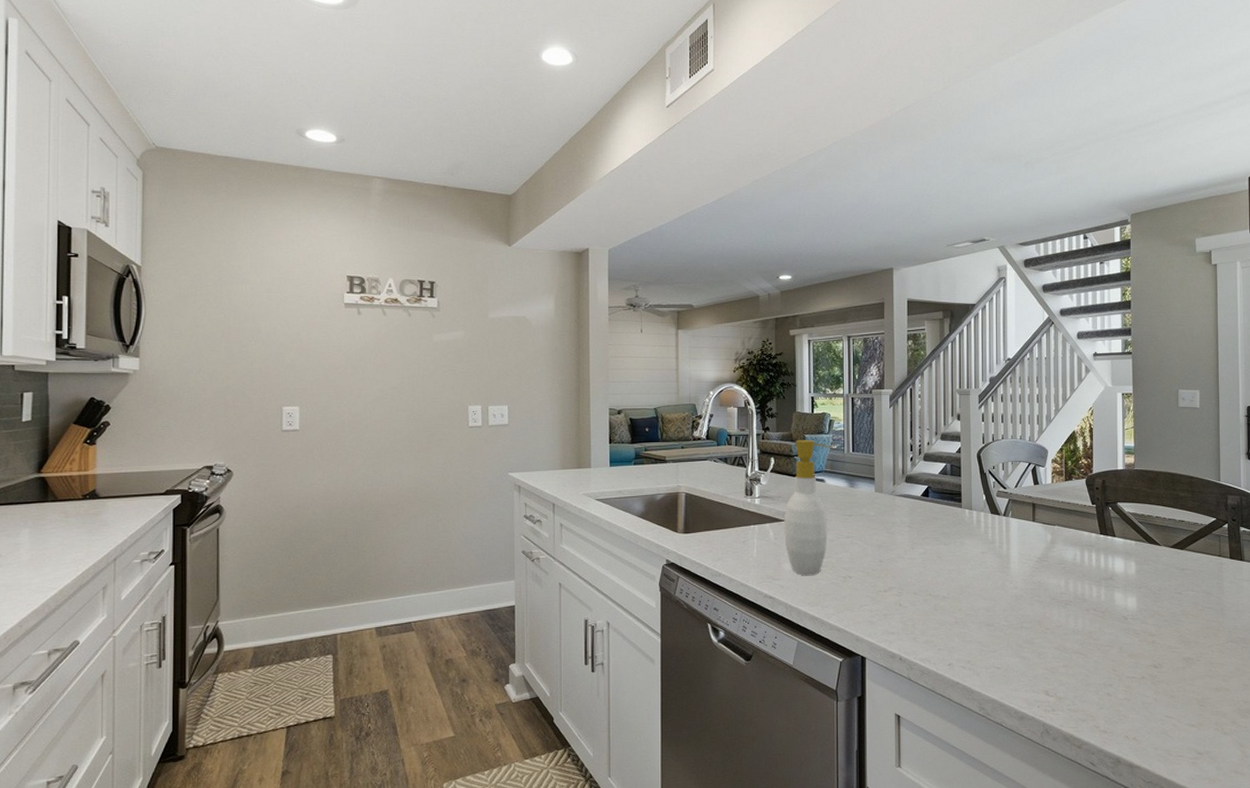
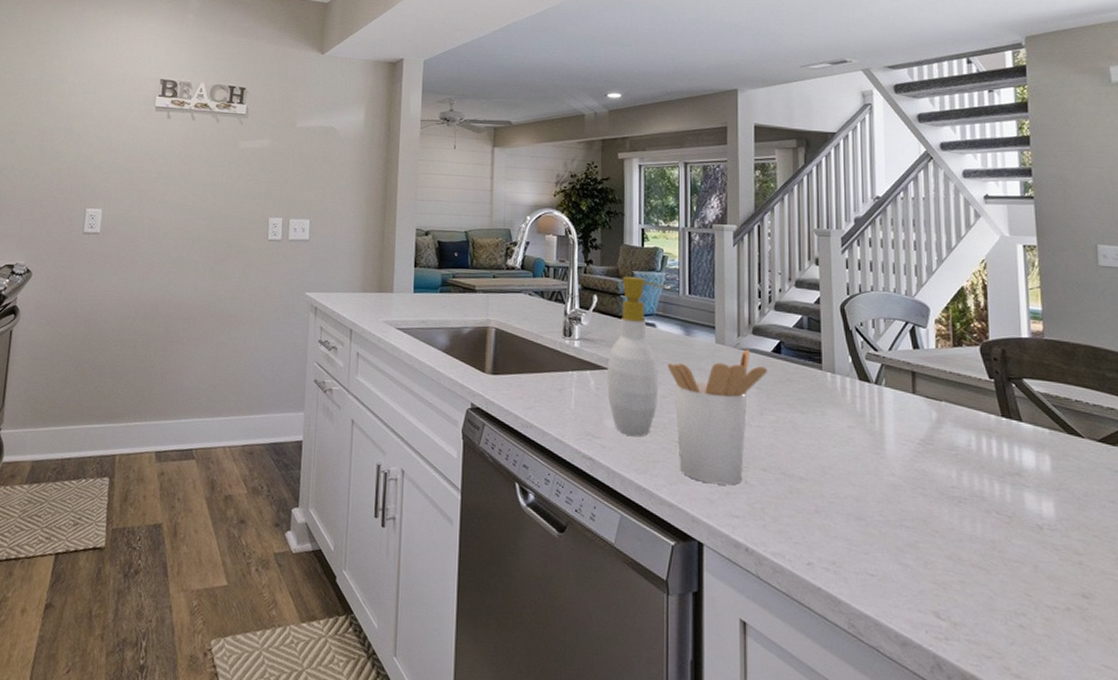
utensil holder: none [834,495,918,609] -> present [667,349,768,485]

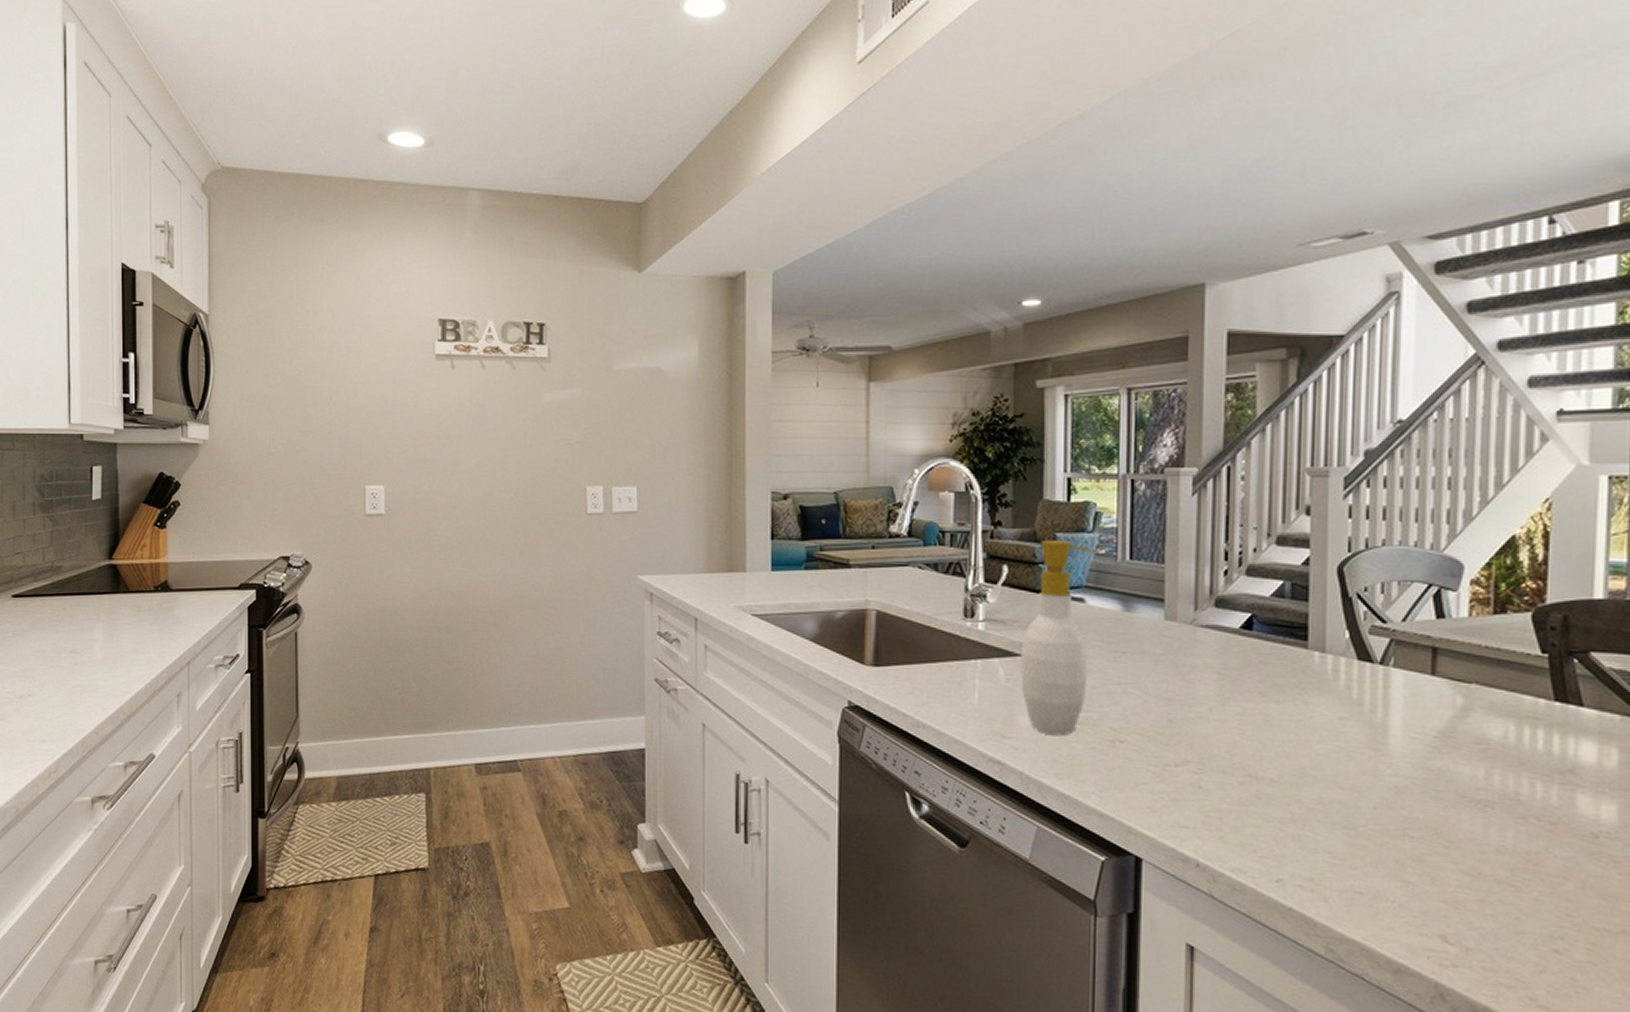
utensil holder: present [667,349,768,485] -> none [1099,626,1234,791]

